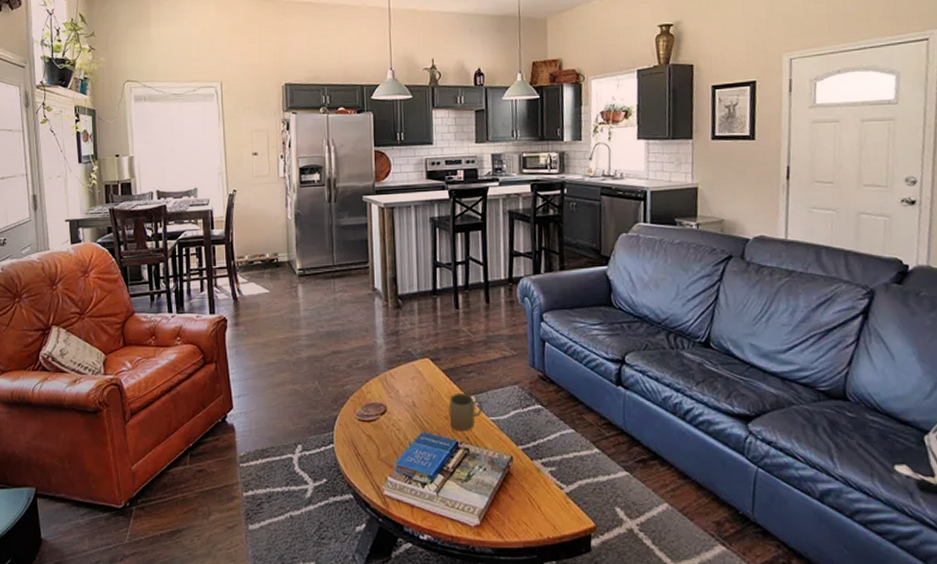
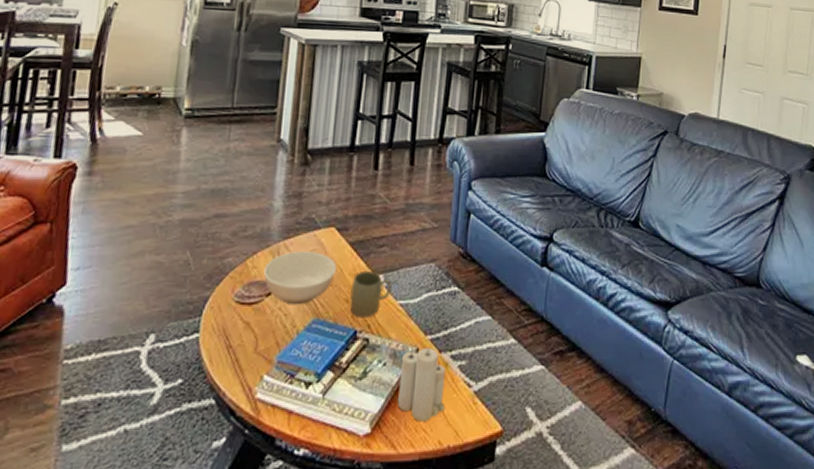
bowl: none [376,377,435,422] -> present [263,250,337,305]
candle: none [498,455,541,517] -> present [397,347,446,422]

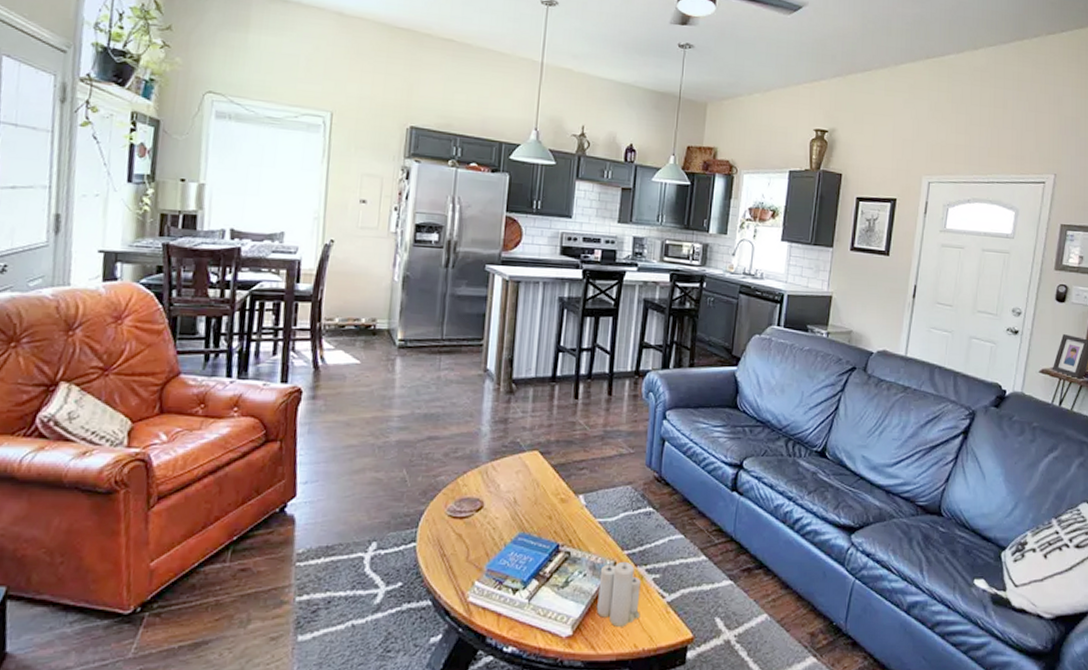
bowl: present [263,250,337,305] -> none [472,471,540,520]
mug: present [349,270,392,318] -> none [552,490,591,533]

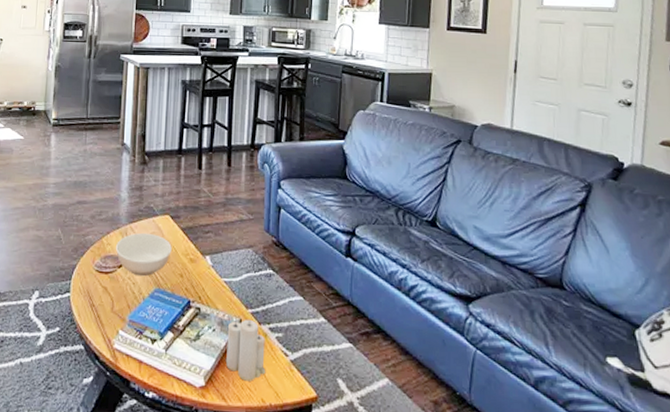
bowl: none [472,471,540,520] -> present [115,232,172,277]

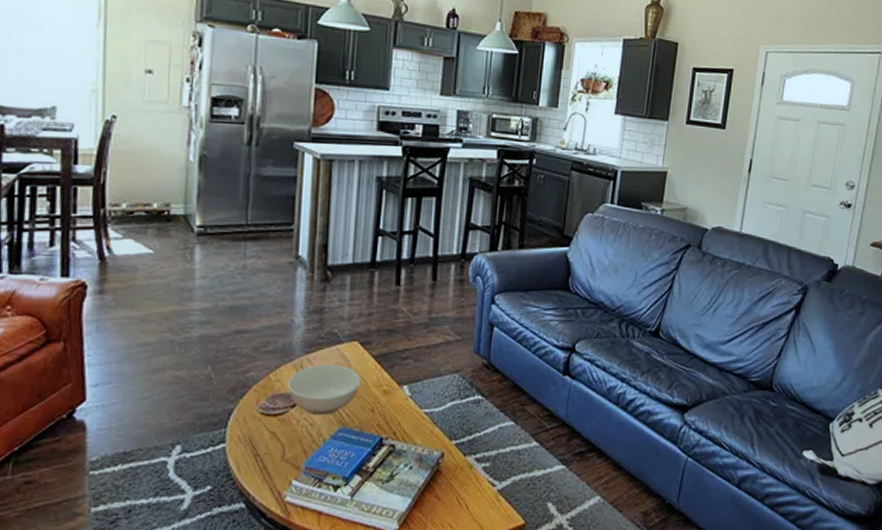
candle: present [225,319,266,381] -> none [423,451,470,518]

